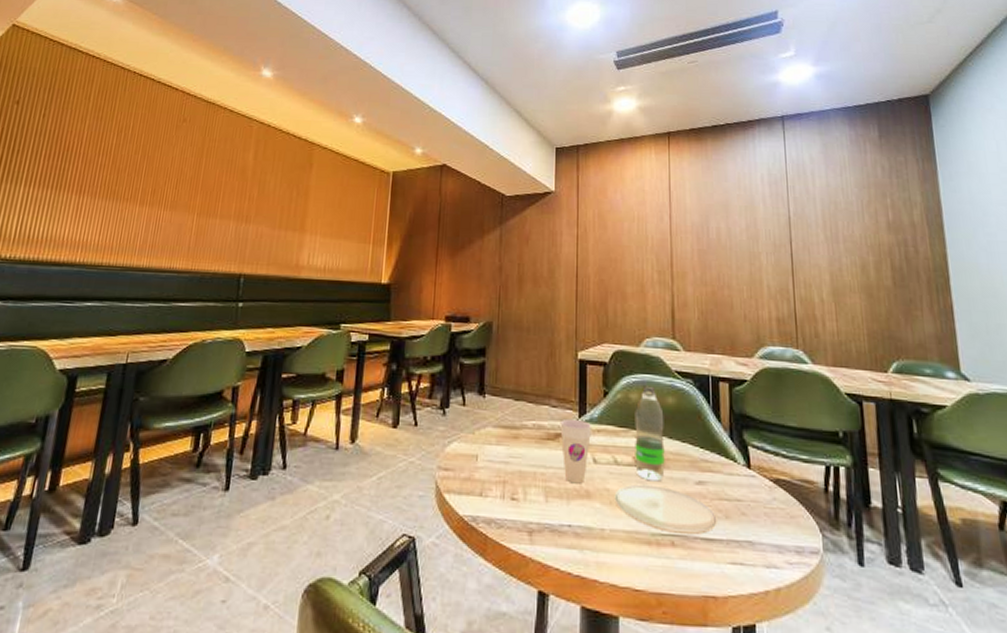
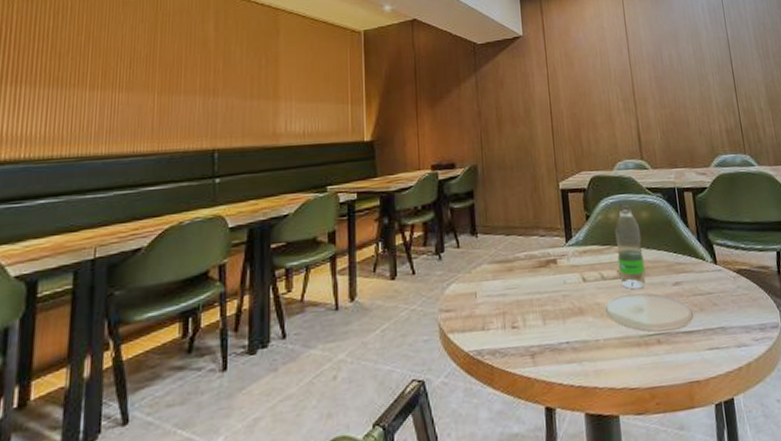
cup: present [560,418,591,484] -> none [549,244,579,304]

